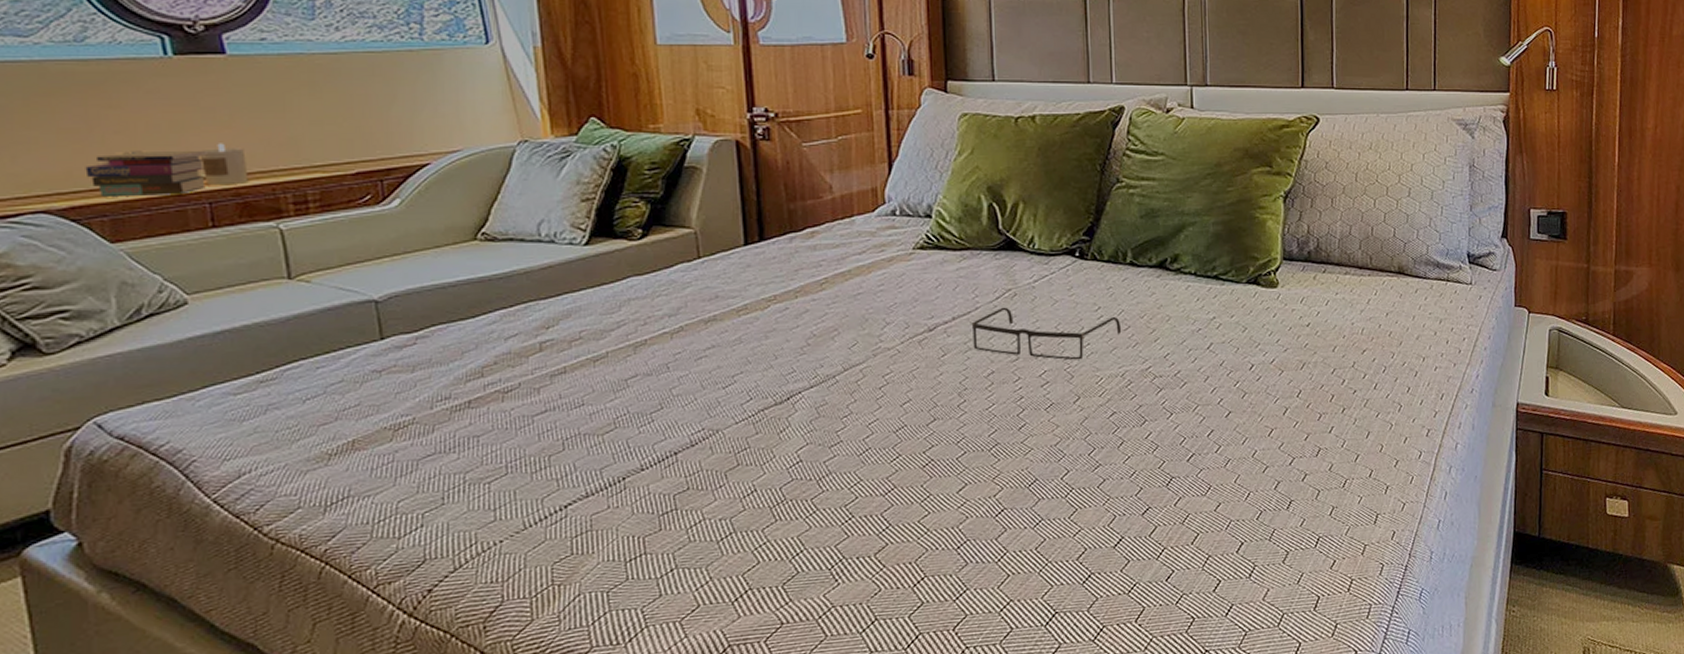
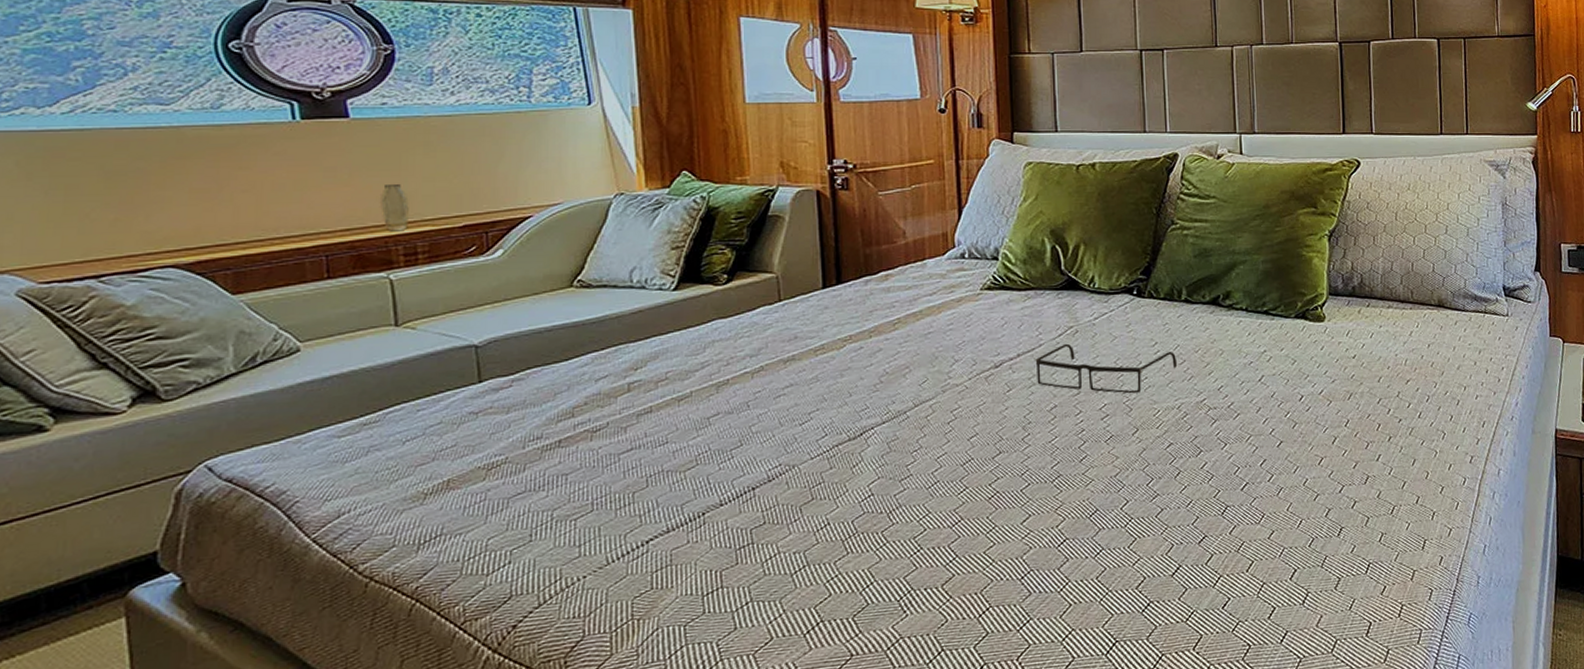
books: present [85,150,207,196] -> none [213,206,327,251]
candle: present [199,143,249,186] -> none [319,200,364,240]
vase: none [265,126,296,178] -> present [380,183,409,232]

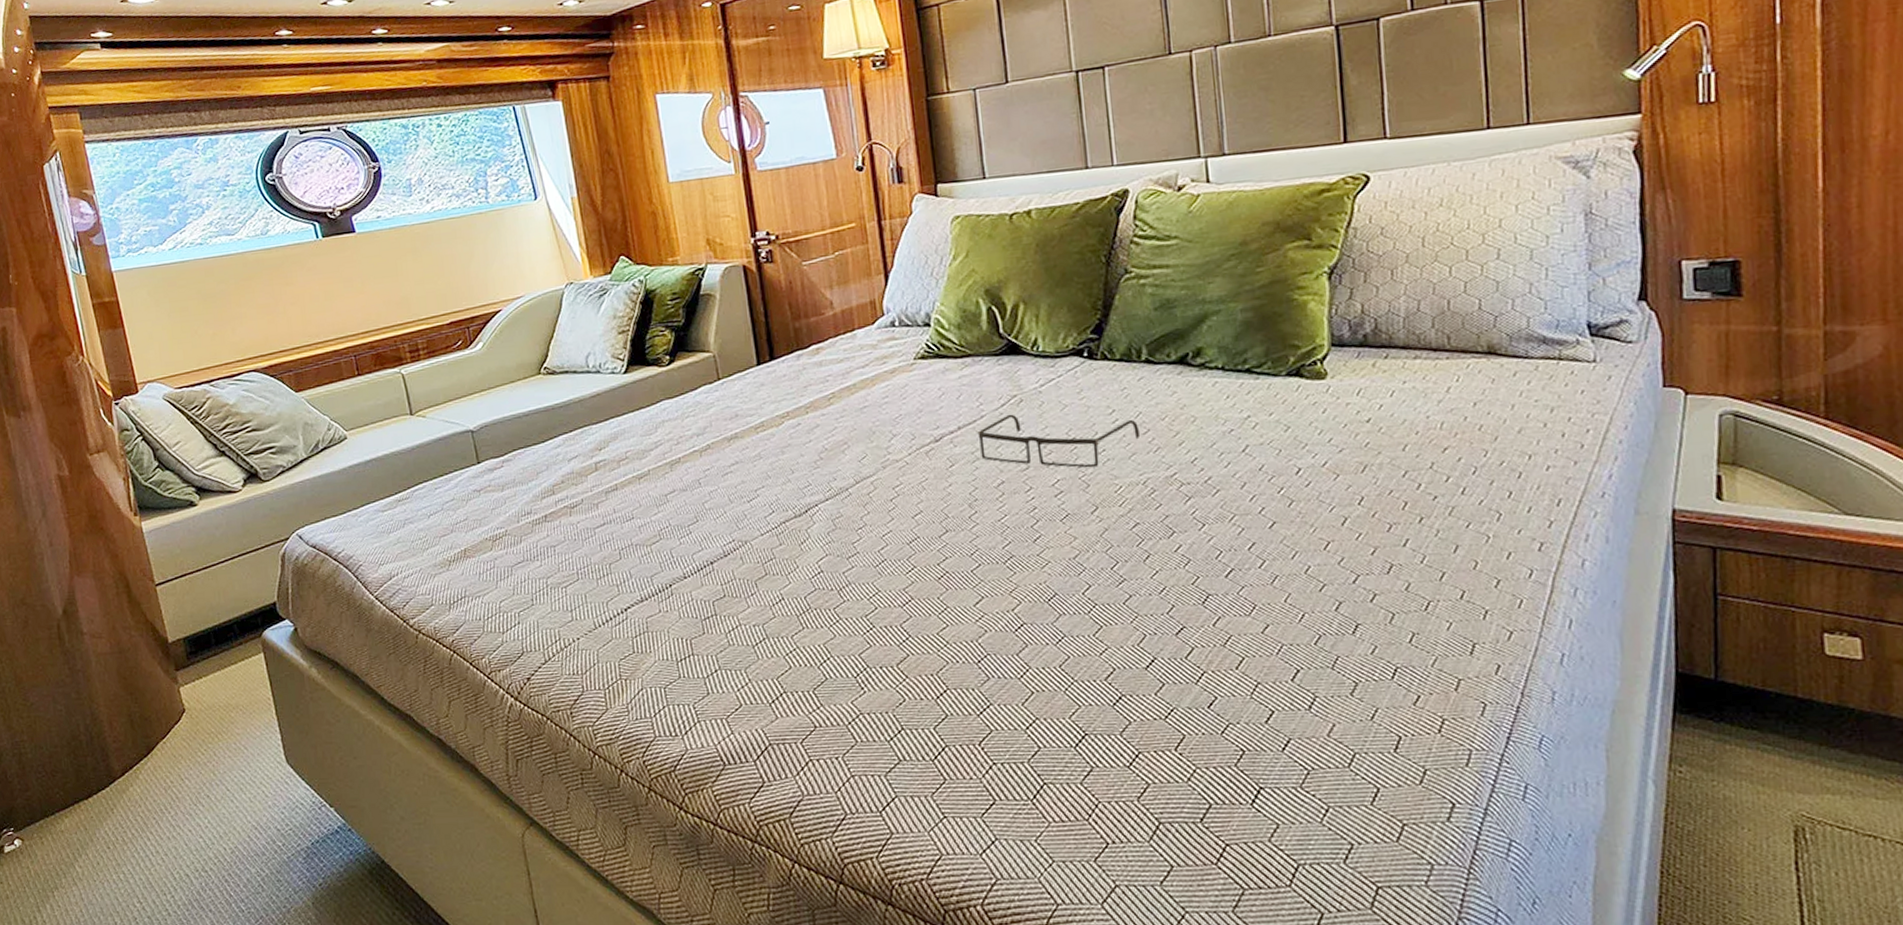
vase: present [380,183,409,232] -> none [386,288,409,332]

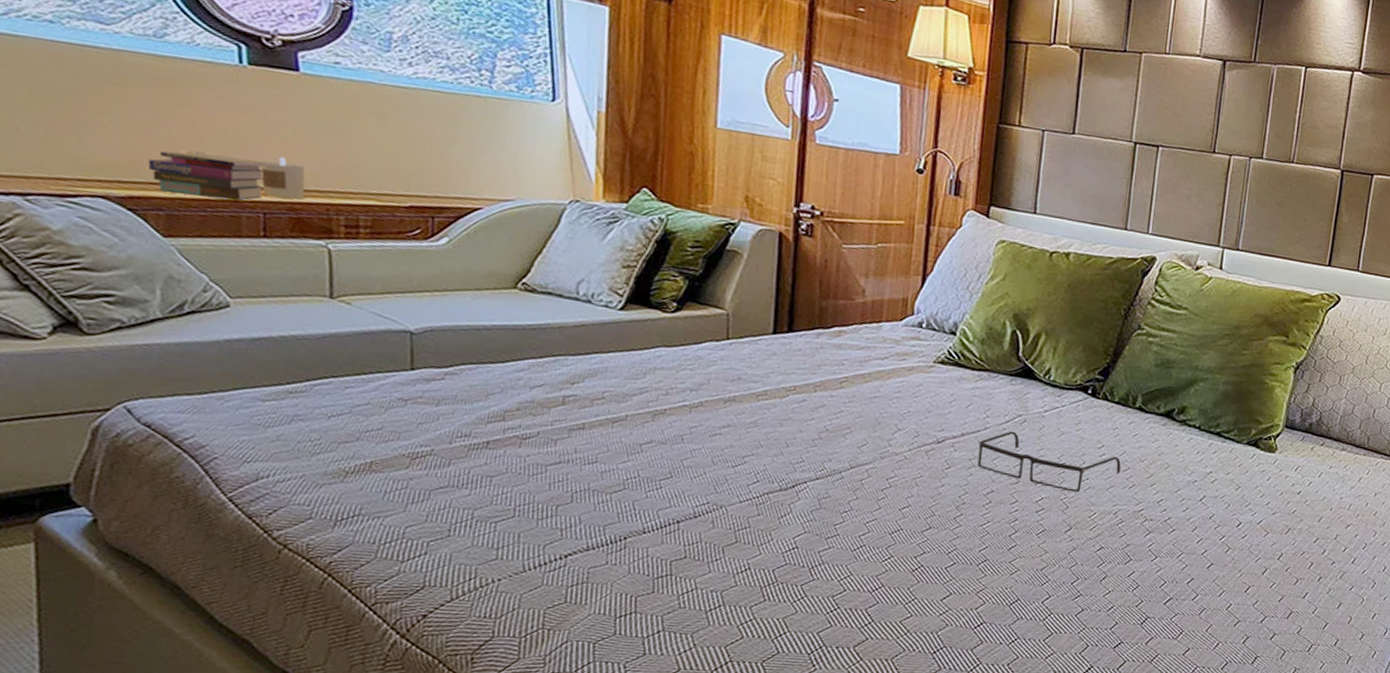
books: none [276,313,351,356] -> present [147,151,268,200]
candle: none [345,306,378,342] -> present [260,157,306,200]

